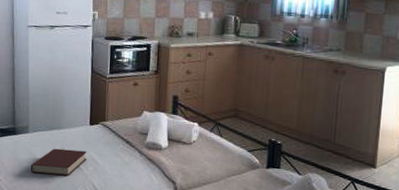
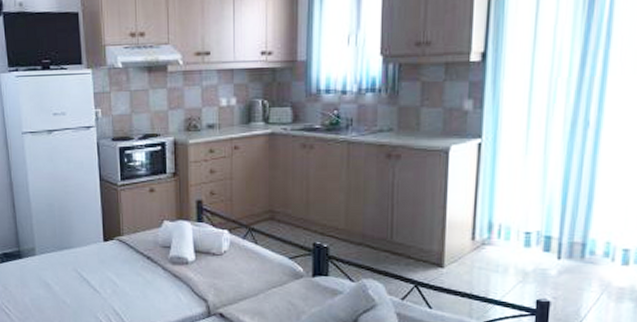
book: present [30,148,87,177] -> none [41,270,103,302]

